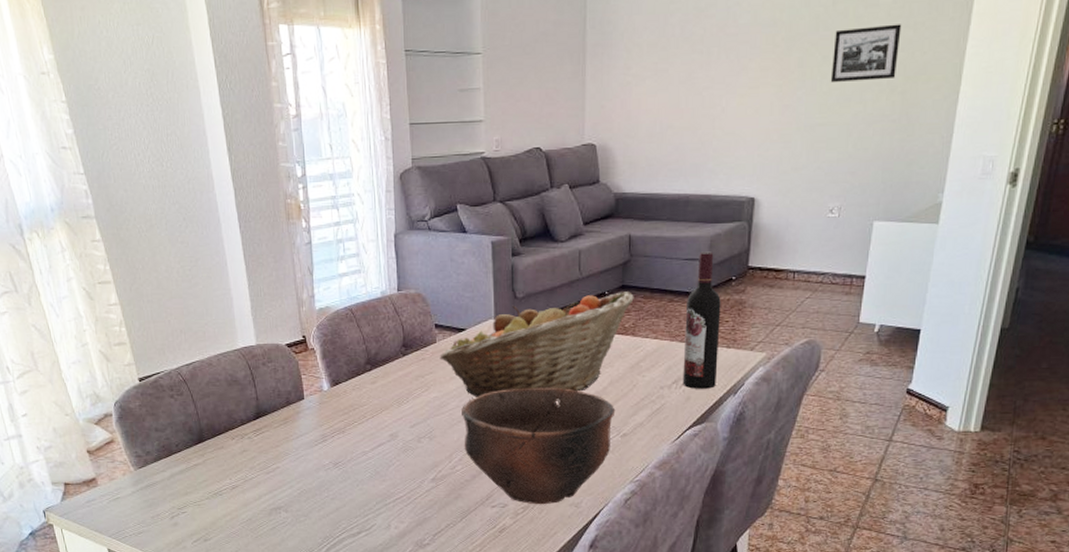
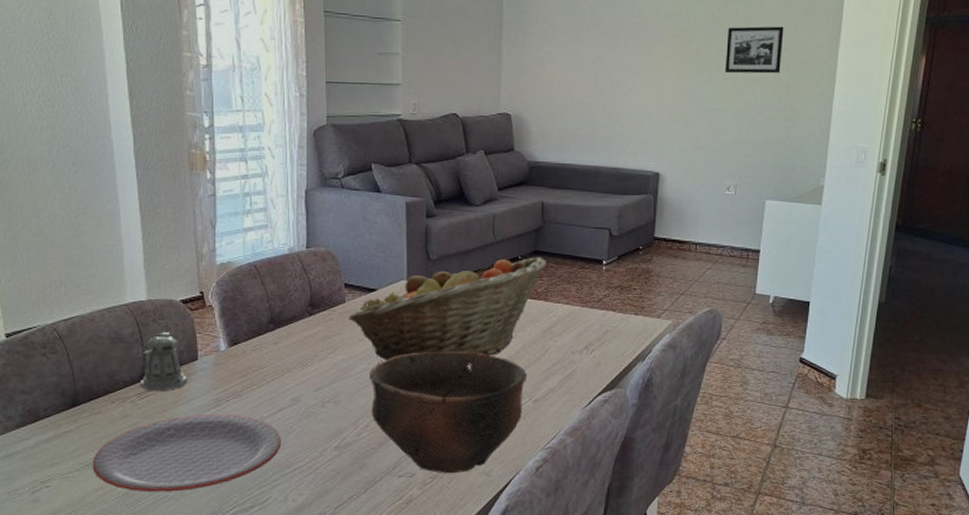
plate: none [219,448,382,519] -> present [92,413,281,492]
pepper shaker: none [254,374,297,429] -> present [139,332,188,392]
wine bottle: present [682,251,721,389] -> none [593,221,629,355]

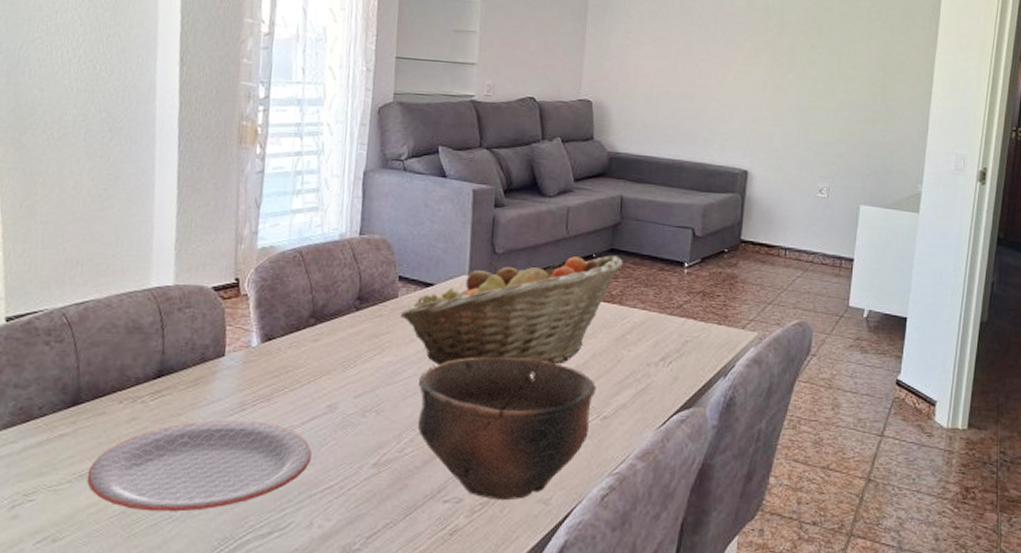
pepper shaker: present [139,332,188,392] -> none [153,323,211,392]
picture frame: present [724,26,784,74] -> none [818,23,880,73]

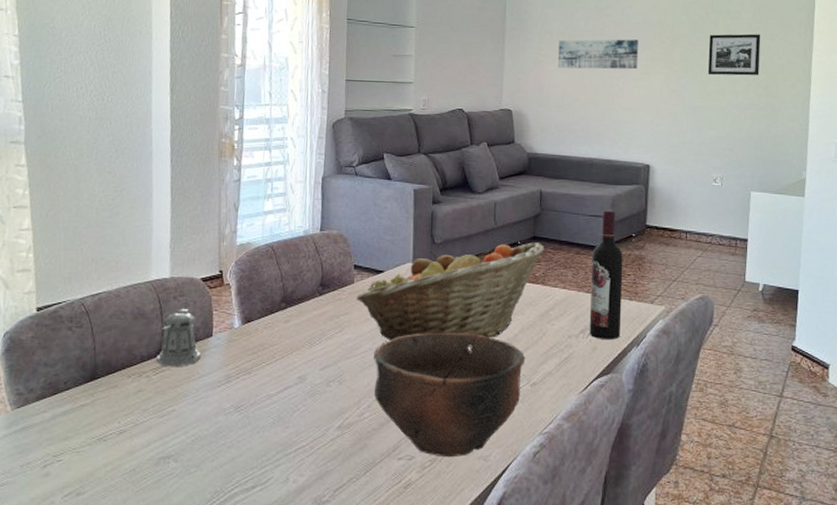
plate: present [86,419,312,512] -> none [103,390,286,469]
pepper shaker: none [153,323,211,392] -> present [155,309,202,367]
wall art: none [648,21,742,60] -> present [558,39,639,70]
wine bottle: none [670,220,713,369] -> present [589,209,623,339]
picture frame: none [818,23,880,73] -> present [707,34,761,76]

